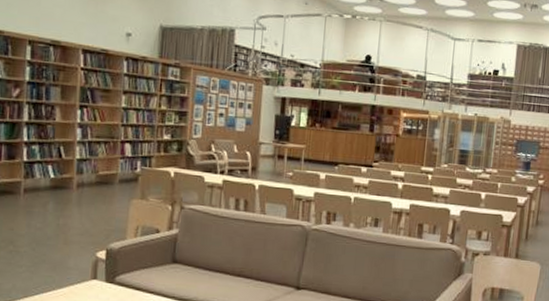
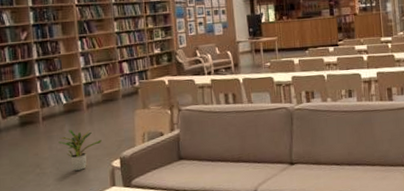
potted plant: none [39,208,89,256] -> present [58,130,102,171]

